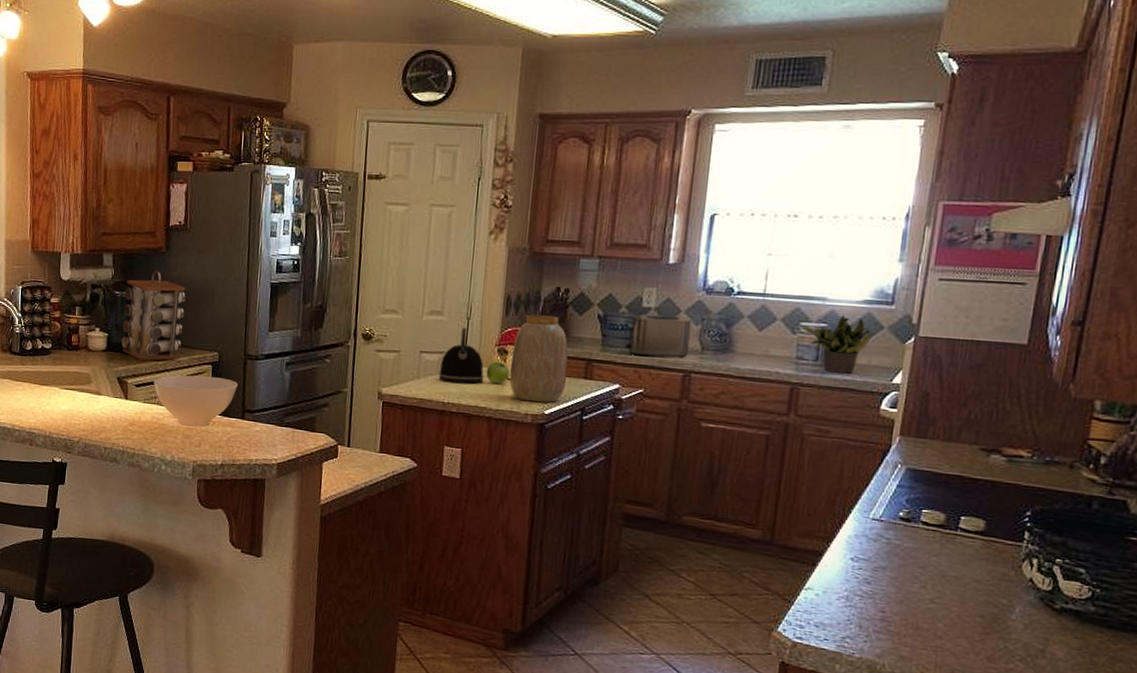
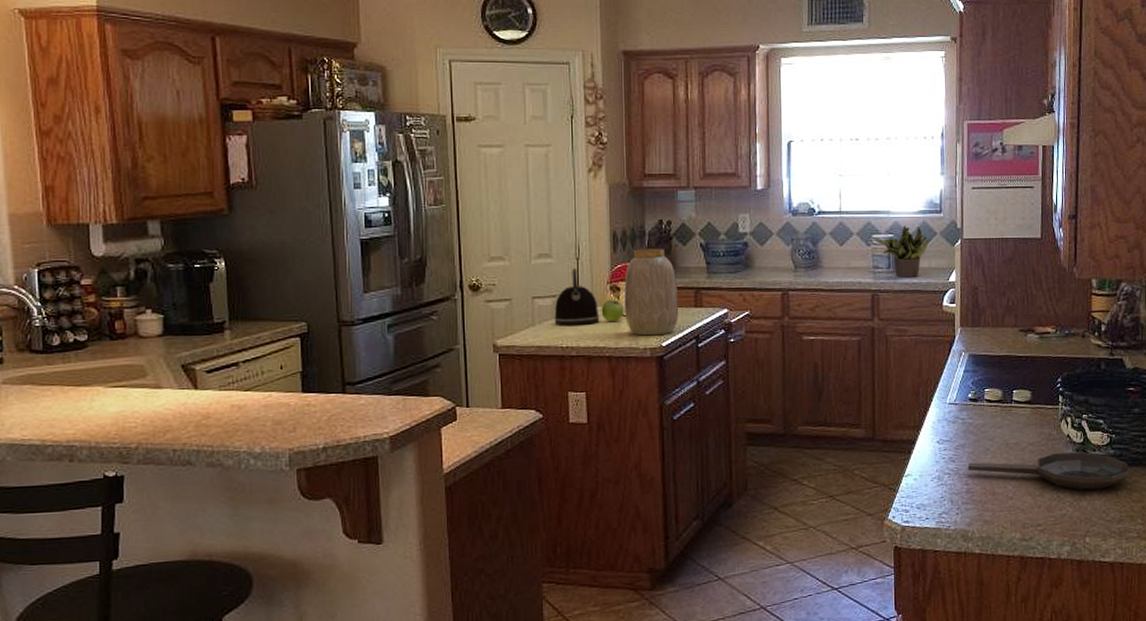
spice rack: present [121,270,186,361] -> none [181,235,260,342]
bowl: present [153,375,239,428] -> none [229,350,334,411]
toaster: present [626,314,692,358] -> none [728,238,784,280]
frying pan: none [886,588,1116,650] -> present [968,452,1130,490]

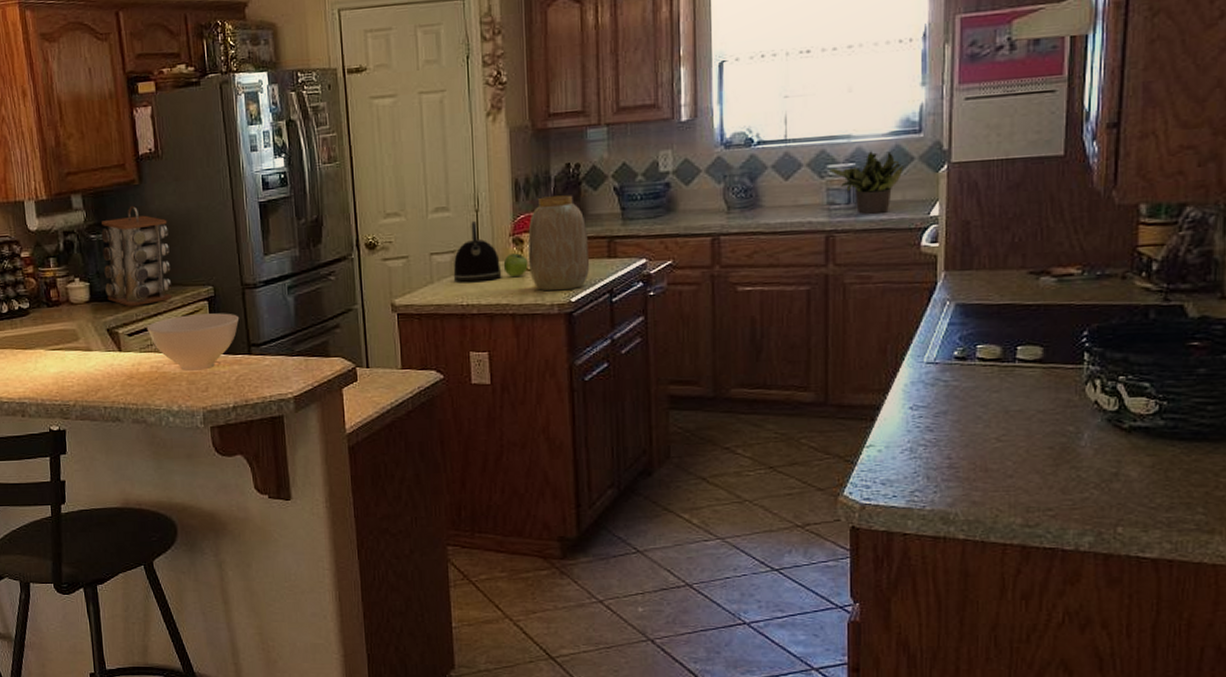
spice rack: none [181,235,260,342] -> present [101,205,172,307]
bowl: none [229,350,334,411] -> present [146,313,240,372]
frying pan: present [968,452,1130,490] -> none [951,422,1188,469]

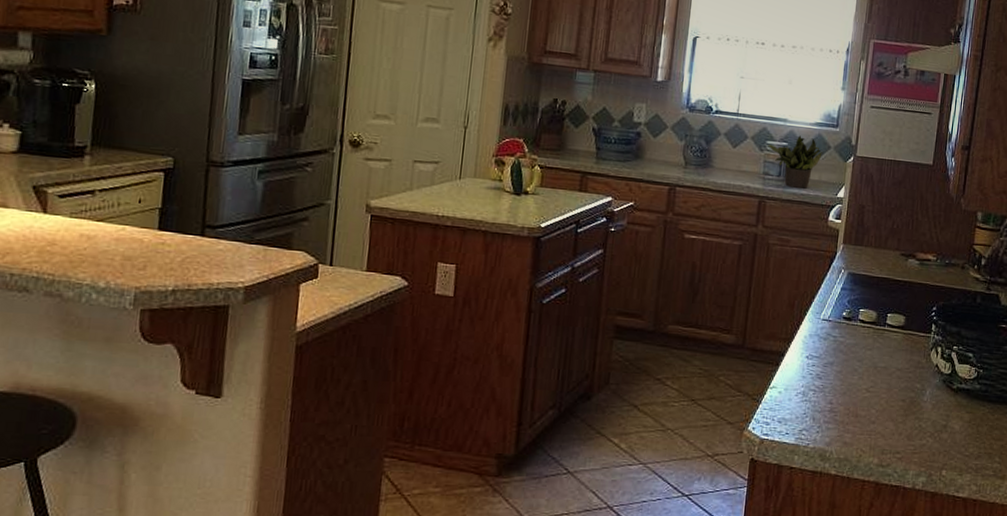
spice rack: present [101,205,172,307] -> none [40,56,133,167]
bowl: present [146,313,240,372] -> none [83,183,198,247]
kettle: present [453,220,502,283] -> none [433,136,481,196]
fruit: present [503,253,528,278] -> none [482,173,507,197]
vase: present [528,195,590,291] -> none [506,125,565,216]

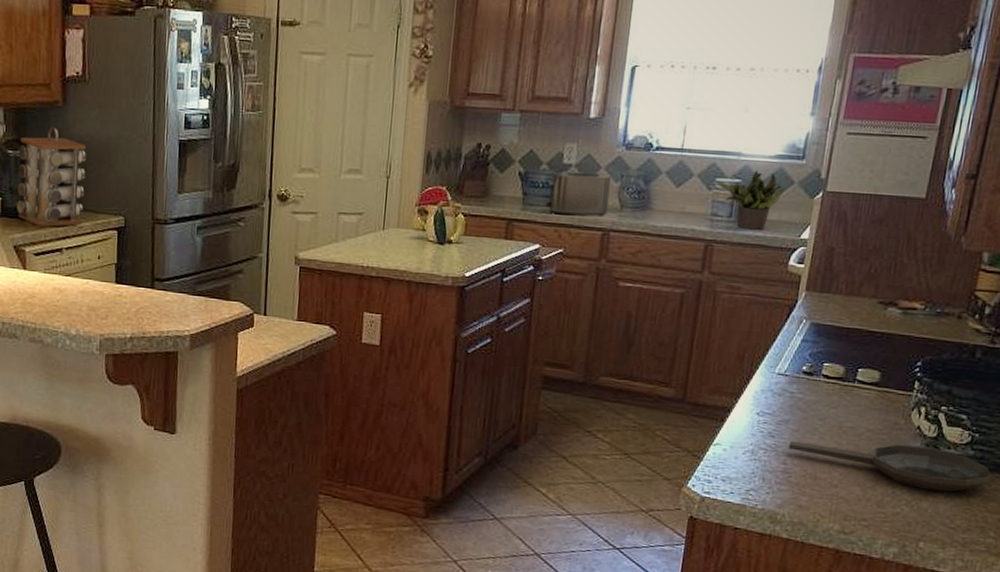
spice rack: none [40,56,133,167] -> present [17,126,87,227]
toaster: none [618,128,677,172] -> present [546,171,611,216]
frying pan: none [833,382,993,423] -> present [788,441,990,492]

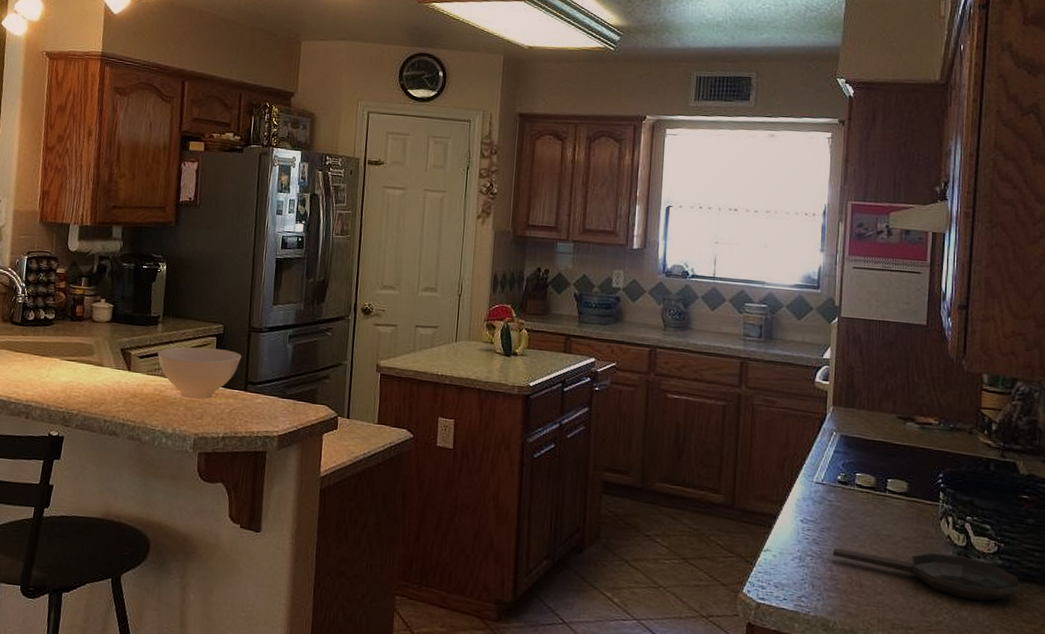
spice rack: present [17,126,87,227] -> none [127,243,194,333]
bowl: none [53,242,147,299] -> present [157,347,242,400]
toaster: present [546,171,611,216] -> none [599,293,655,334]
potted plant: present [716,170,784,231] -> none [746,297,804,351]

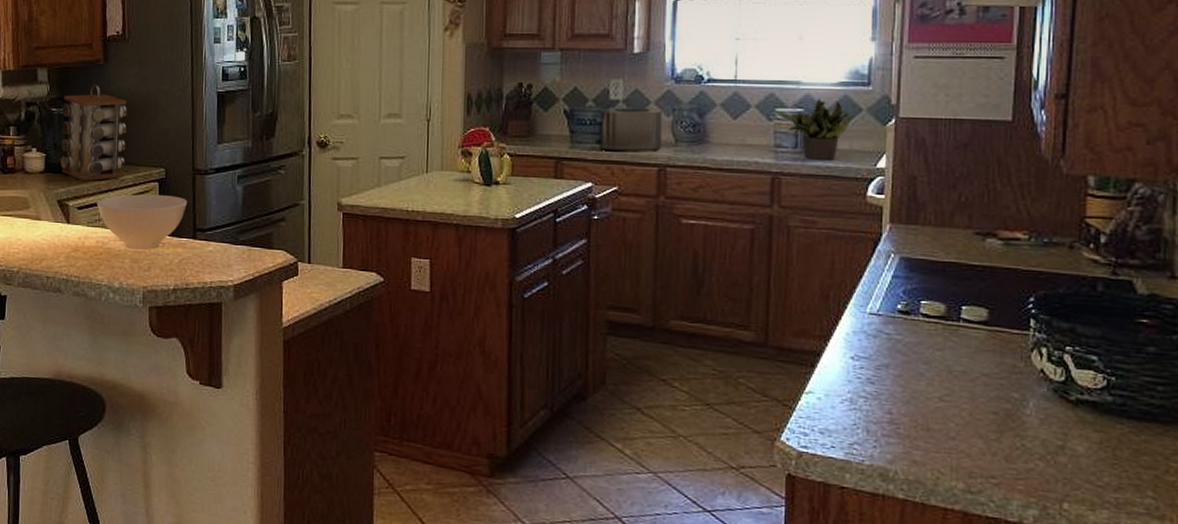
spice rack: none [127,243,194,333] -> present [60,83,127,182]
toaster: none [599,293,655,334] -> present [596,106,662,152]
potted plant: none [746,297,804,351] -> present [776,99,851,162]
frying pan: present [833,548,1020,602] -> none [892,388,1137,445]

